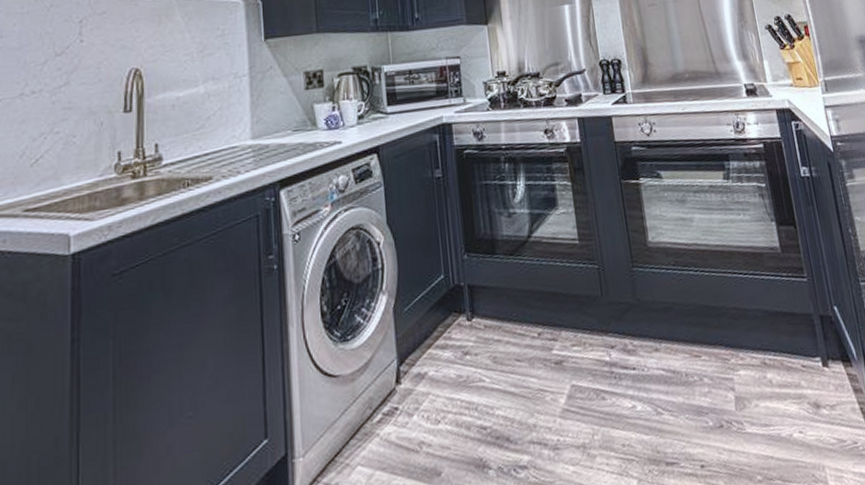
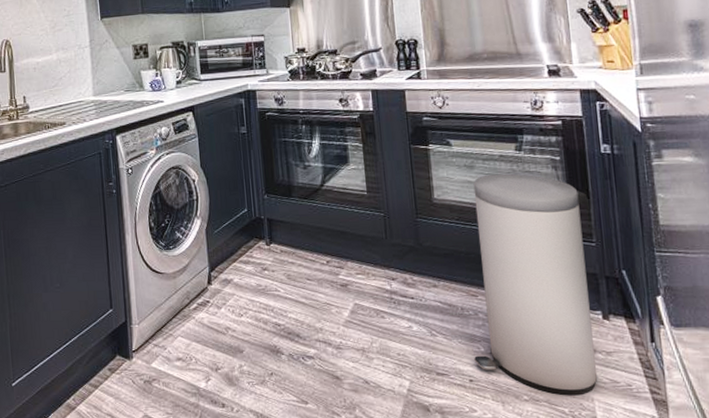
pedal bin: none [686,205,826,468] -> present [473,173,598,396]

